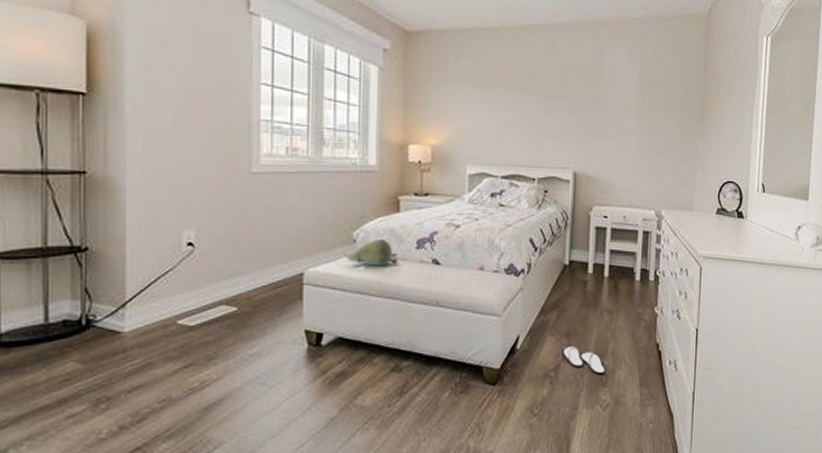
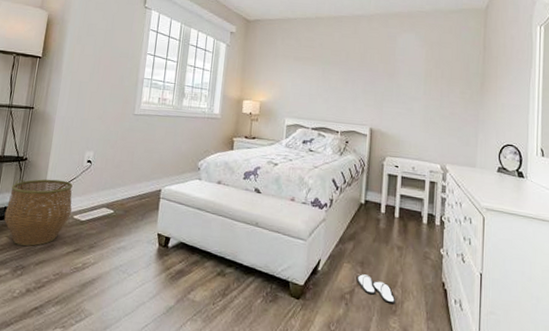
basket: none [64,274,172,371] -> present [4,179,73,247]
plush toy: present [342,238,399,266] -> none [189,168,230,191]

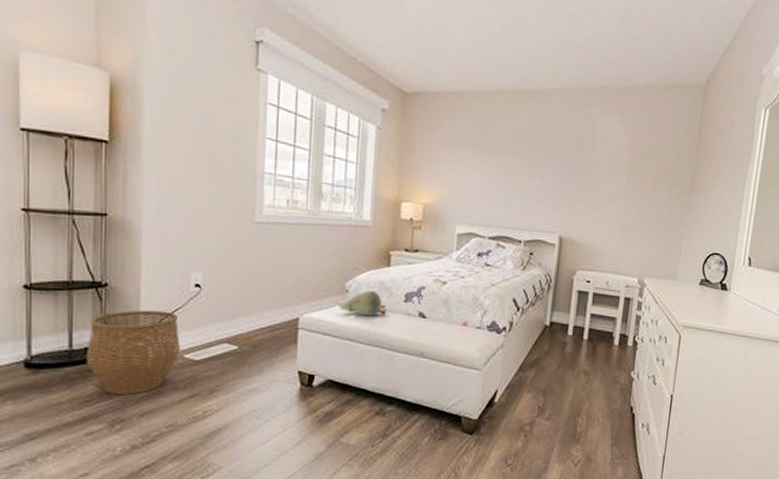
plush toy: none [189,168,230,191] -> present [335,290,387,317]
slippers: present [356,274,396,303] -> none [537,403,580,432]

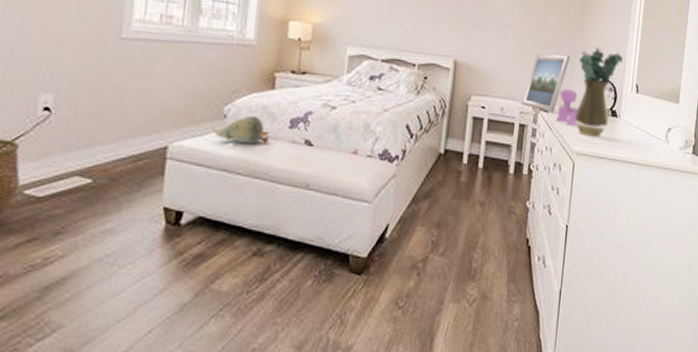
picture frame: none [626,228,679,286] -> present [521,54,570,113]
chair: none [661,262,686,299] -> present [555,88,578,126]
vase: none [681,219,736,311] -> present [574,46,624,137]

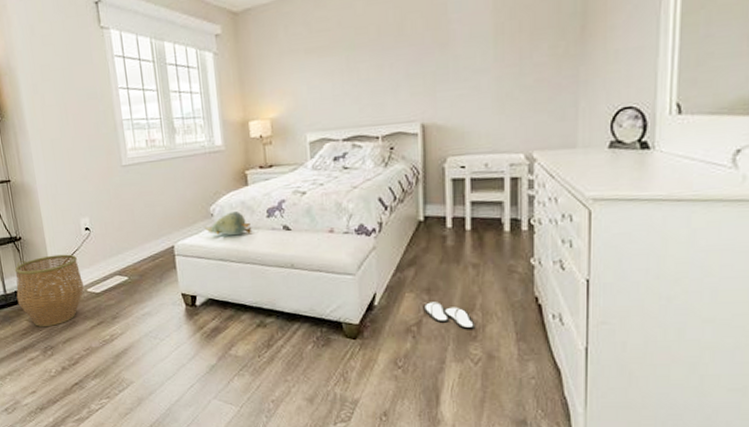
slippers: none [431,238,475,268] -> present [423,302,476,329]
picture frame: present [521,54,570,113] -> none [509,88,571,159]
chair: present [555,88,578,126] -> none [558,127,590,170]
vase: present [574,46,624,137] -> none [585,68,653,178]

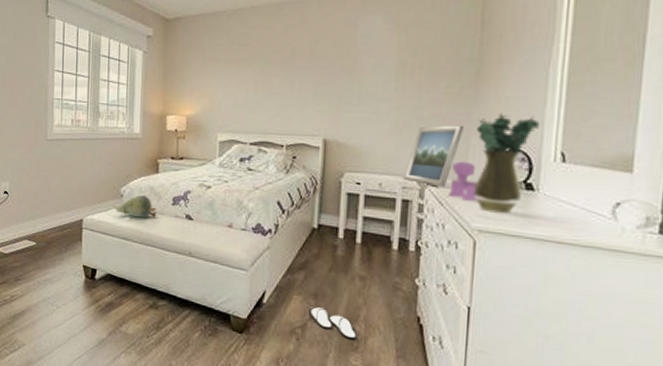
picture frame: none [509,88,571,159] -> present [402,125,464,187]
chair: none [558,127,590,170] -> present [447,161,477,201]
vase: none [585,68,653,178] -> present [473,112,541,213]

